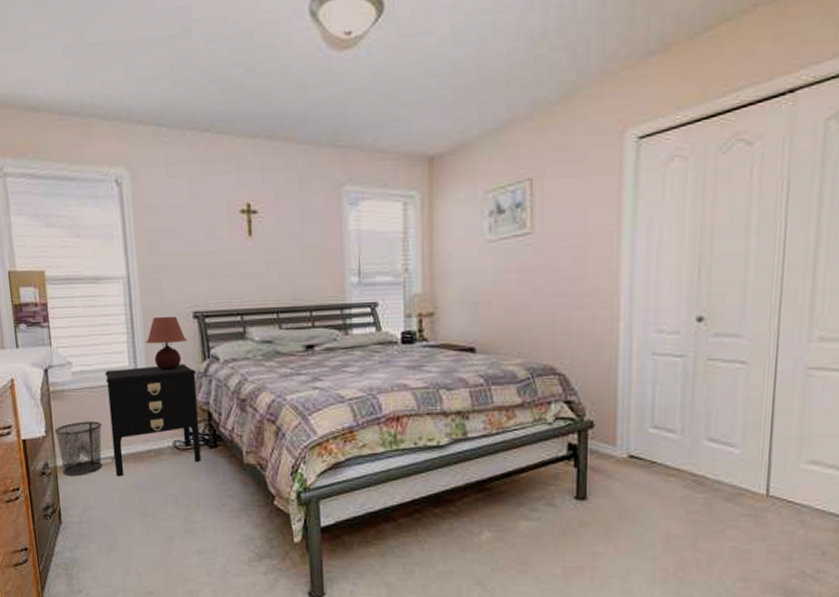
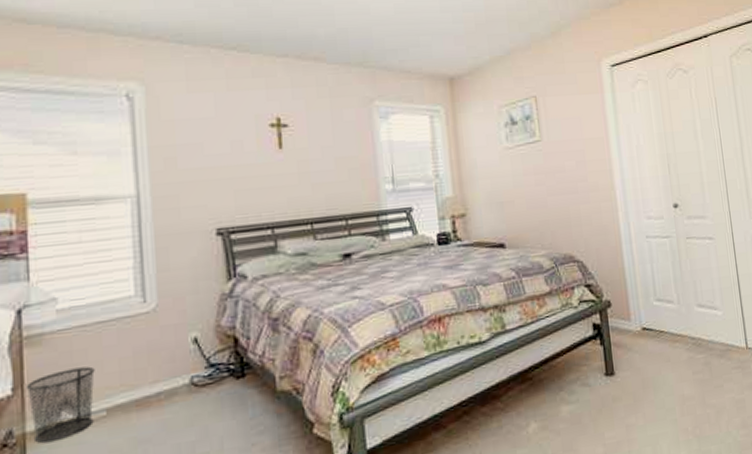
nightstand: present [105,363,201,477] -> none [102,286,226,433]
table lamp: present [144,316,188,370] -> none [156,234,210,296]

